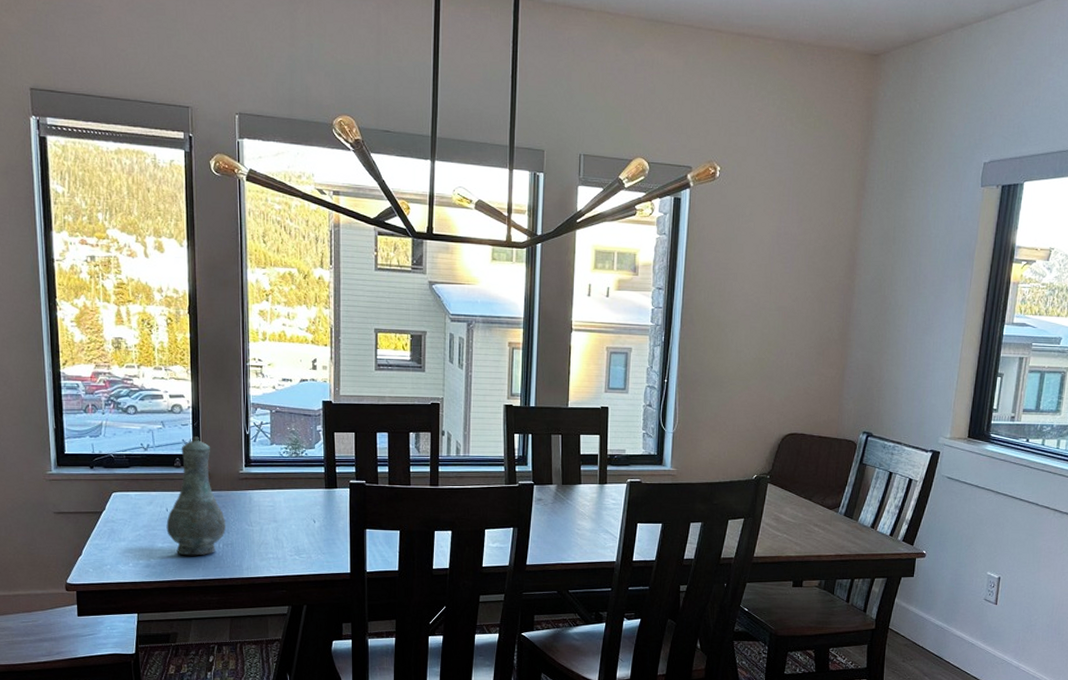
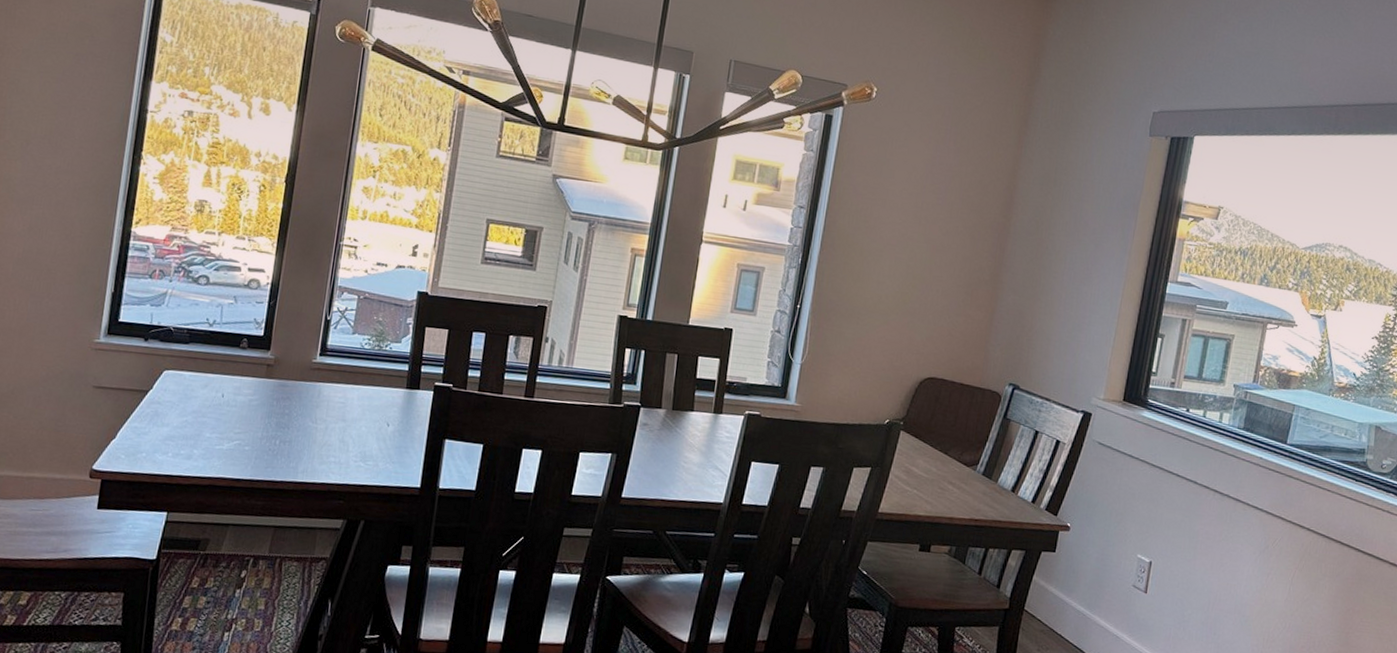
vase: present [166,436,227,556] -> none [218,316,288,452]

